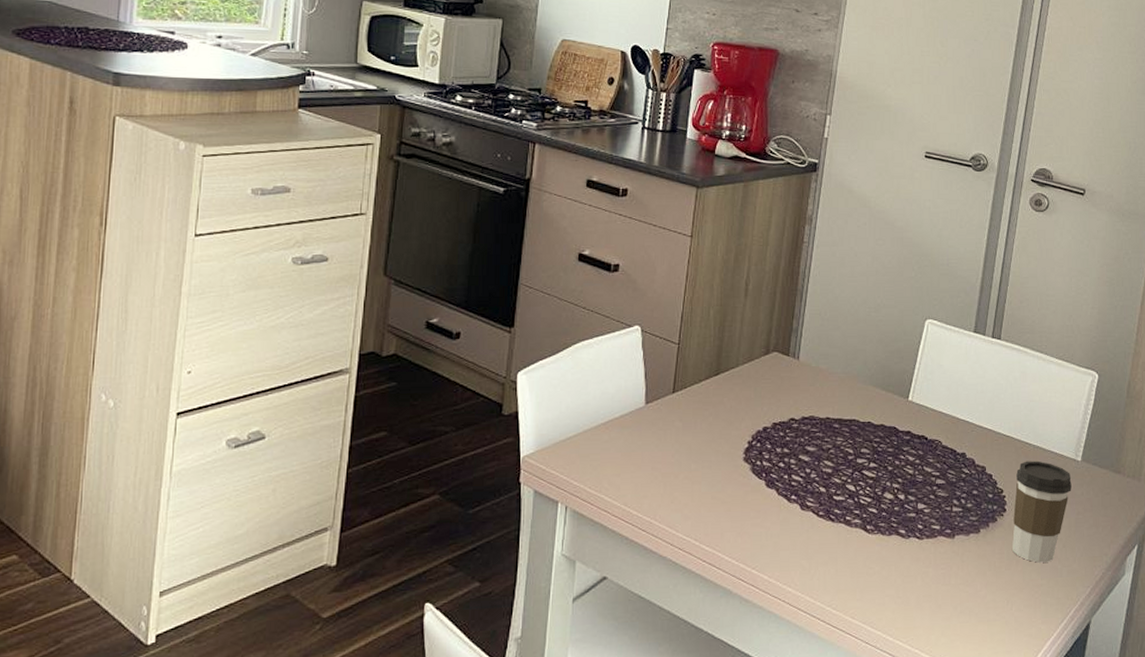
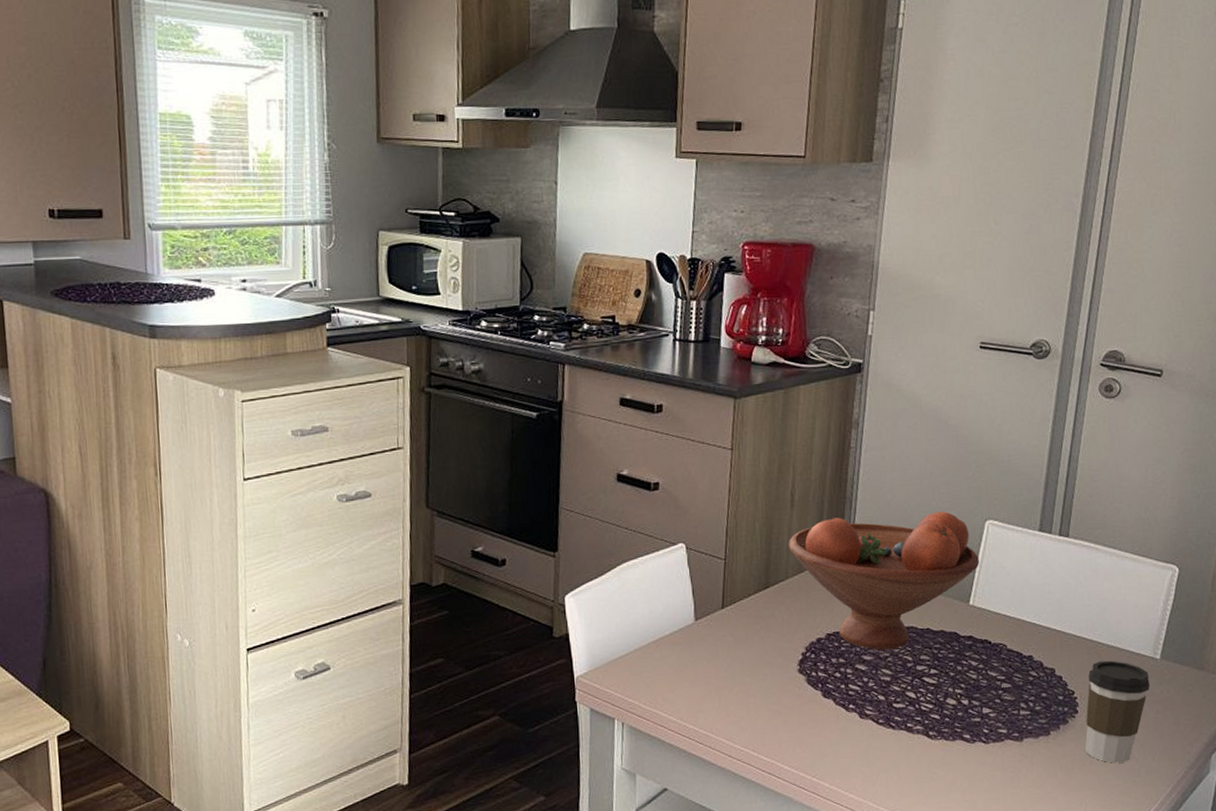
fruit bowl: none [740,308,920,442] -> present [788,511,980,650]

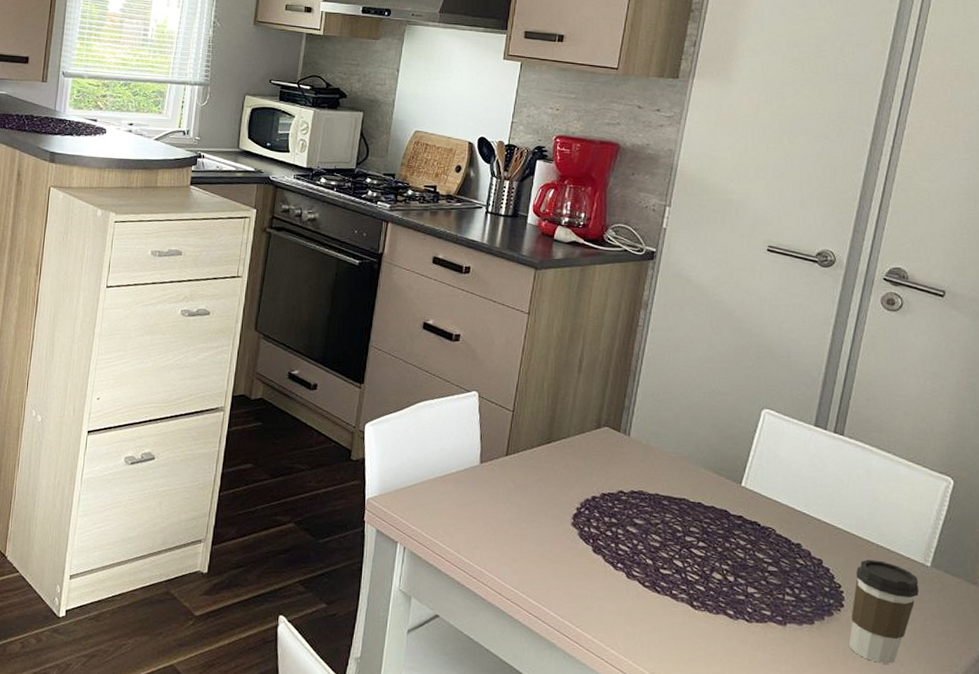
fruit bowl: present [788,511,980,650] -> none [572,387,755,518]

